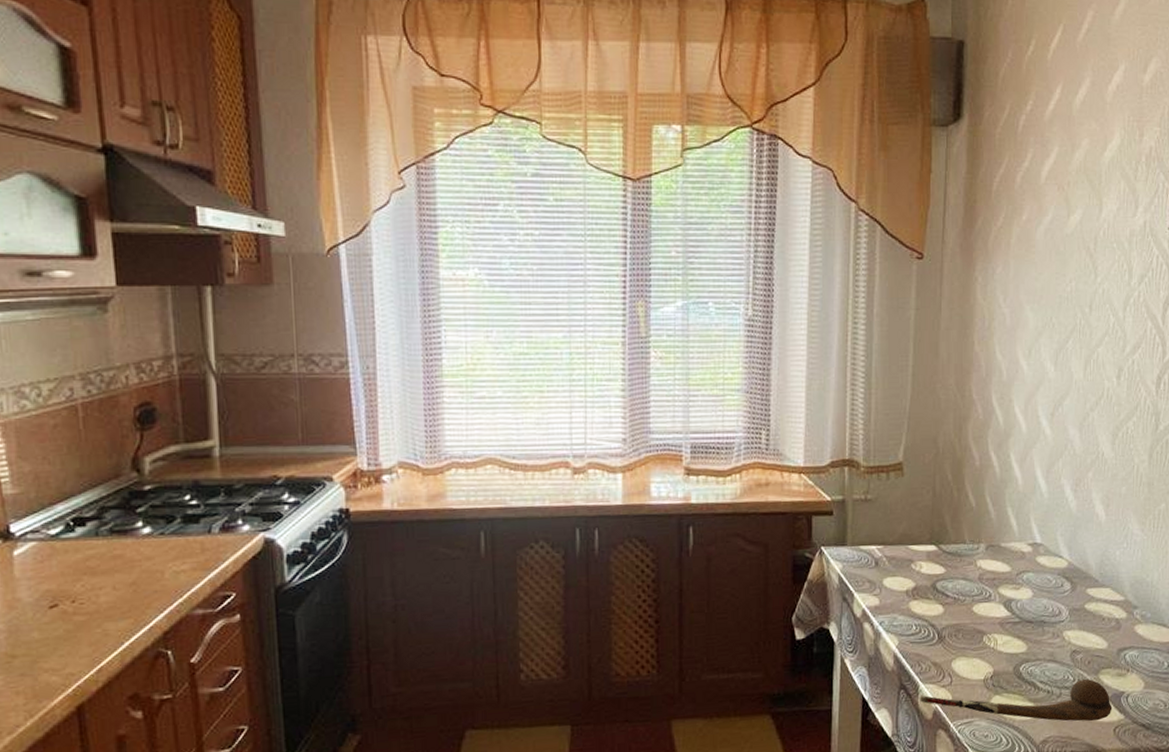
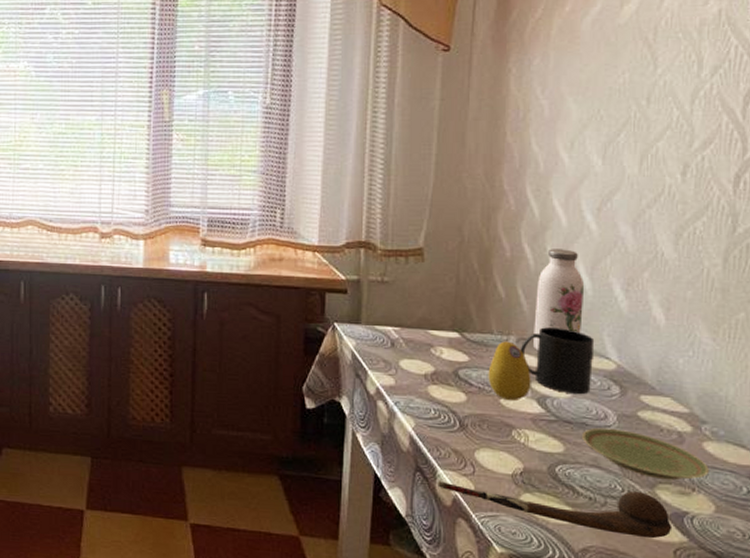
fruit: none [962,549,999,607] -> present [488,341,531,400]
mug: none [989,531,1050,595] -> present [520,327,595,395]
water bottle: none [1000,455,1041,556] -> present [533,249,584,350]
plate: none [1041,623,1139,665] -> present [582,427,709,480]

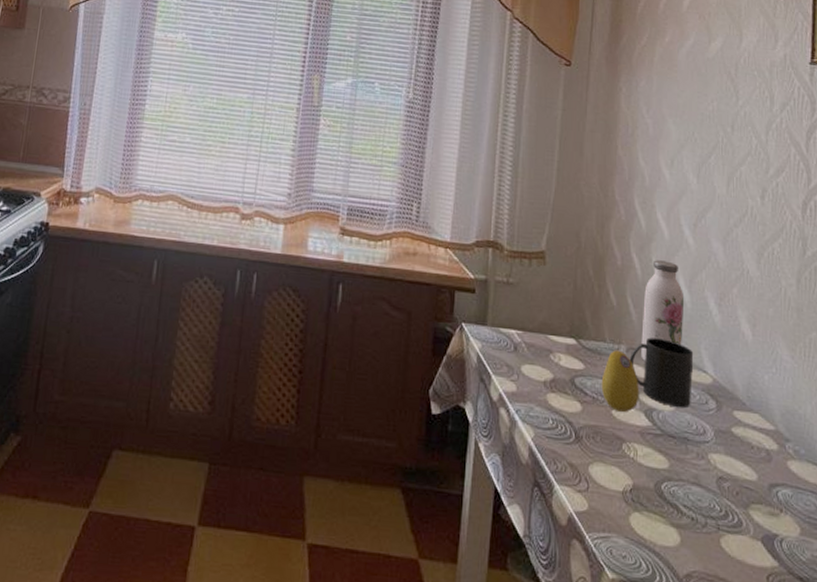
spoon: present [438,481,673,539] -> none [554,498,765,563]
plate: present [582,427,709,480] -> none [684,443,794,501]

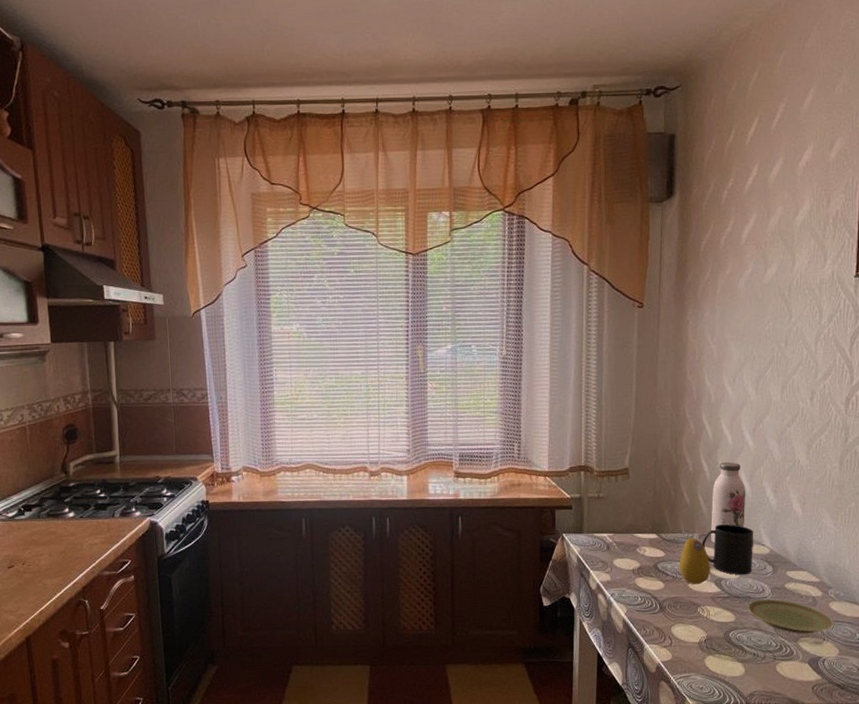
plate: none [684,443,794,501] -> present [747,599,834,634]

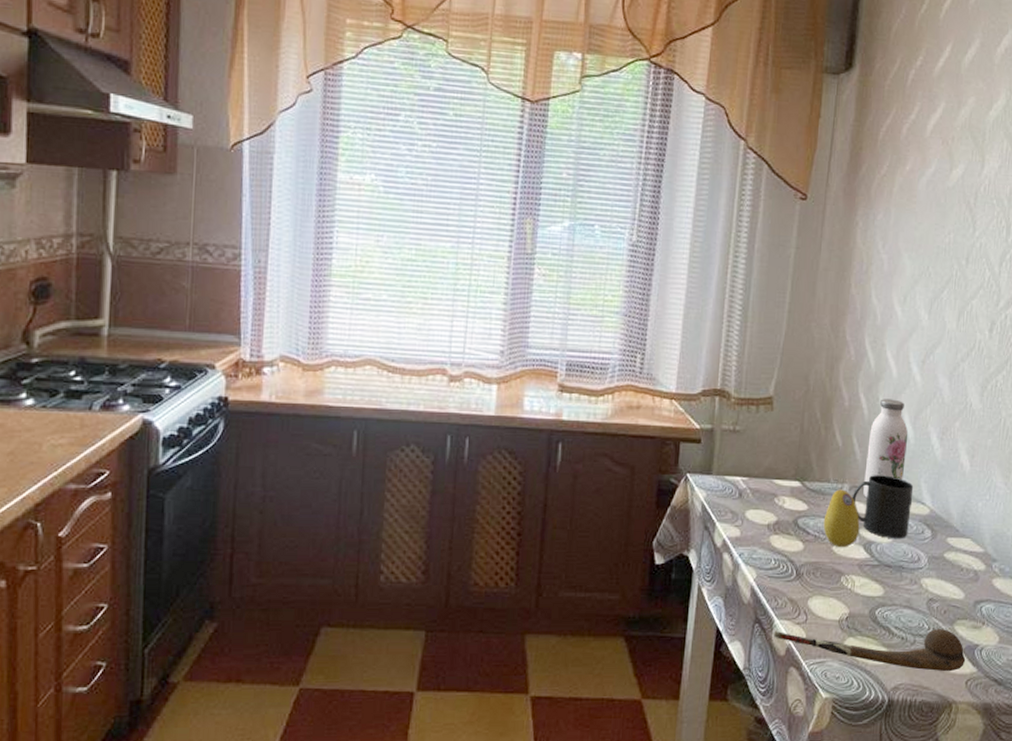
spoon: none [645,645,811,680] -> present [774,628,966,672]
plate: present [747,599,834,634] -> none [899,570,996,616]

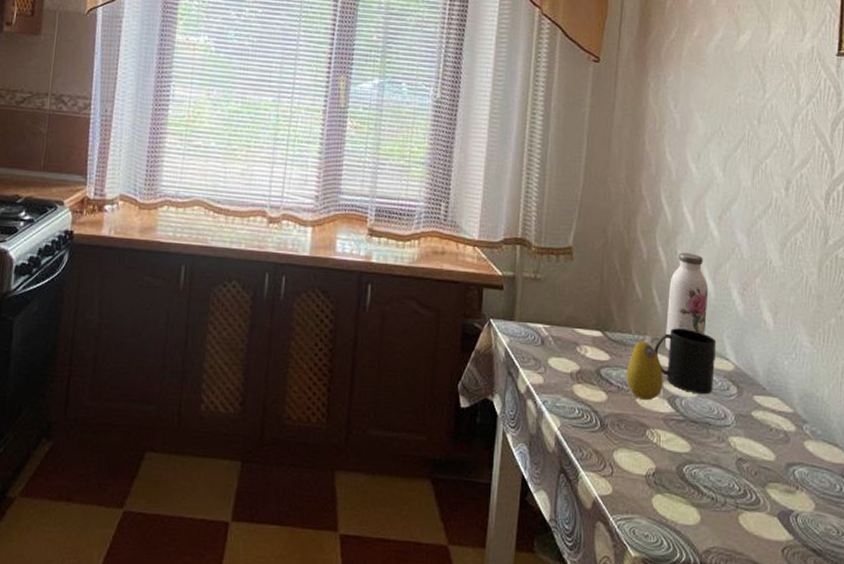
spoon: present [774,628,966,672] -> none [579,483,781,538]

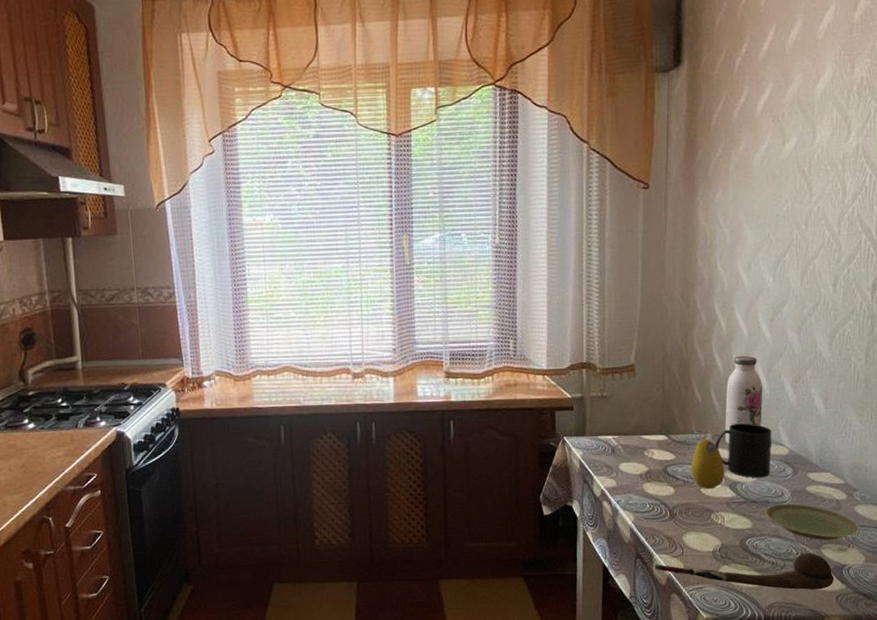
spoon: none [579,483,781,538] -> present [654,552,835,590]
plate: none [706,427,809,479] -> present [765,503,860,541]

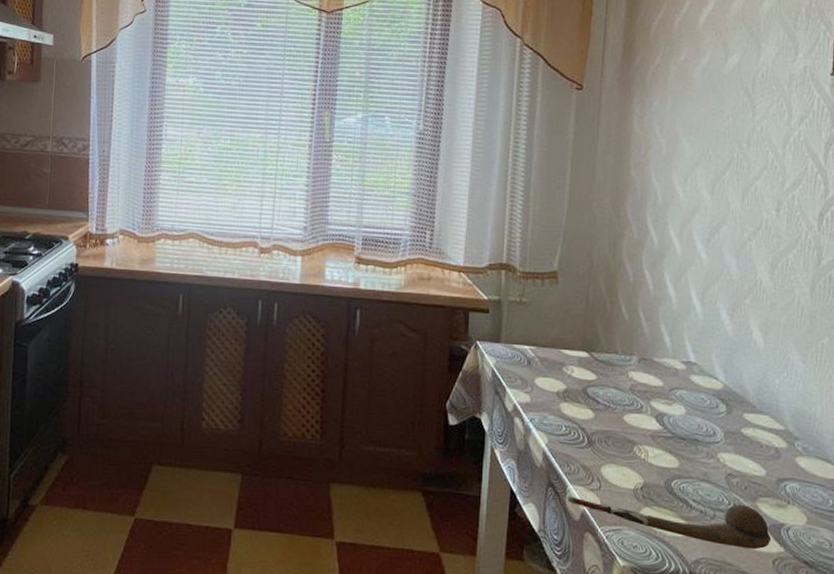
fruit: present [690,438,725,489] -> none [613,361,651,418]
mug: present [715,423,772,478] -> none [641,348,705,413]
water bottle: present [725,356,762,444] -> none [653,275,695,370]
plate: present [765,503,860,541] -> none [694,444,801,494]

